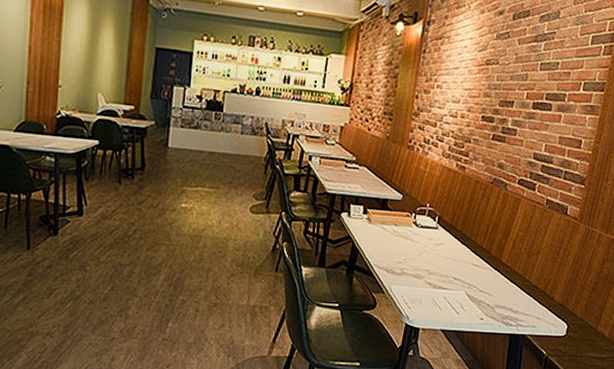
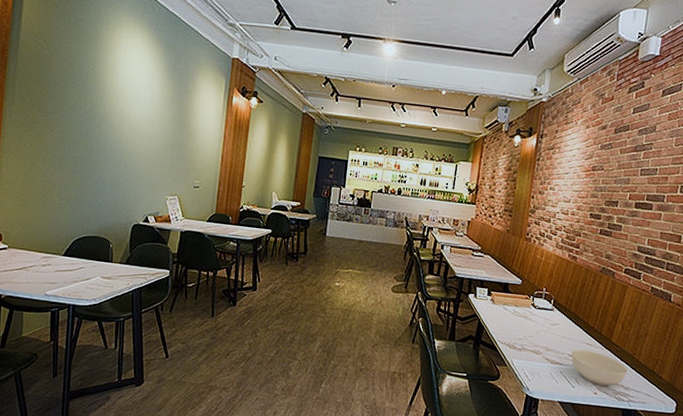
bowl: none [456,271,517,311] -> present [571,349,628,387]

